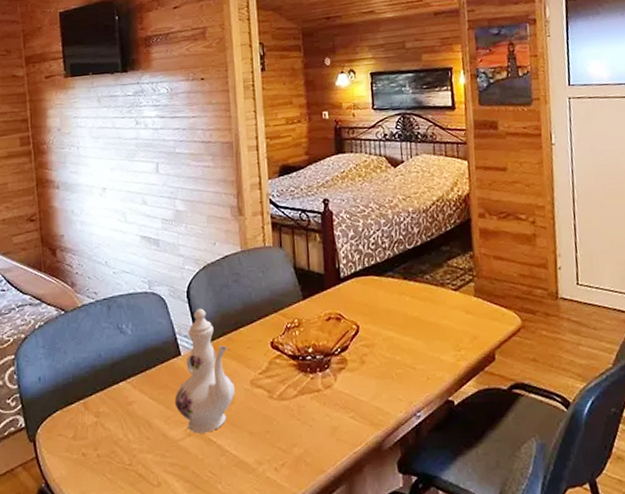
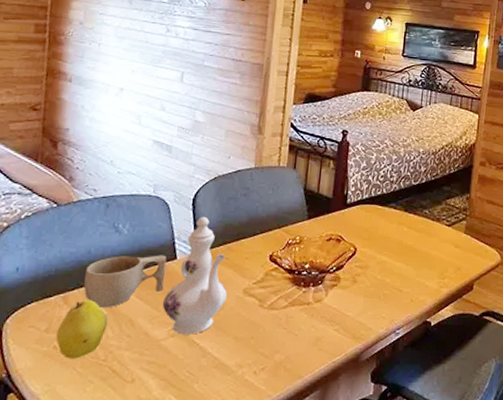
fruit: none [83,404,127,465] -> present [55,300,108,359]
cup: none [100,352,174,412] -> present [83,255,166,309]

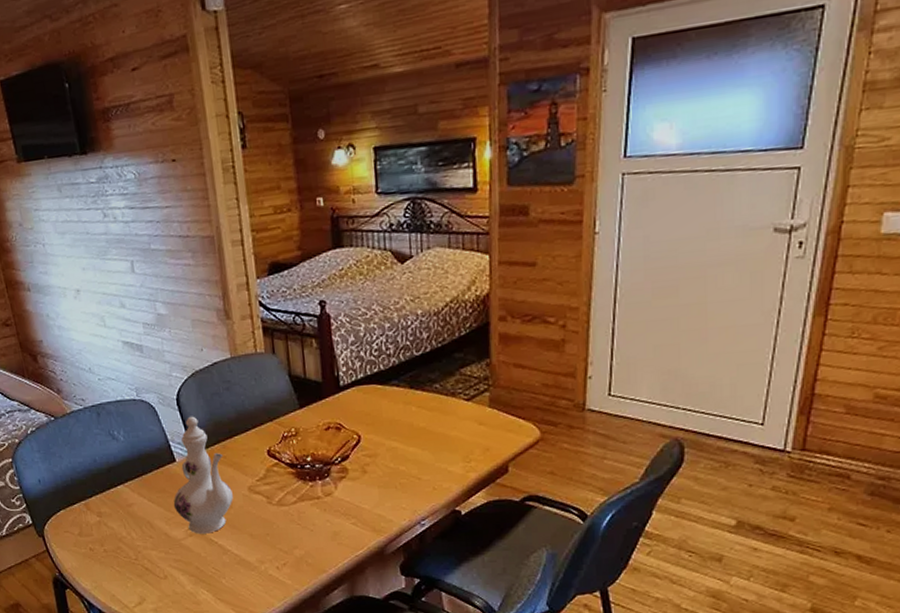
fruit: present [55,300,108,359] -> none [88,505,130,559]
cup: present [83,255,166,309] -> none [97,458,172,513]

